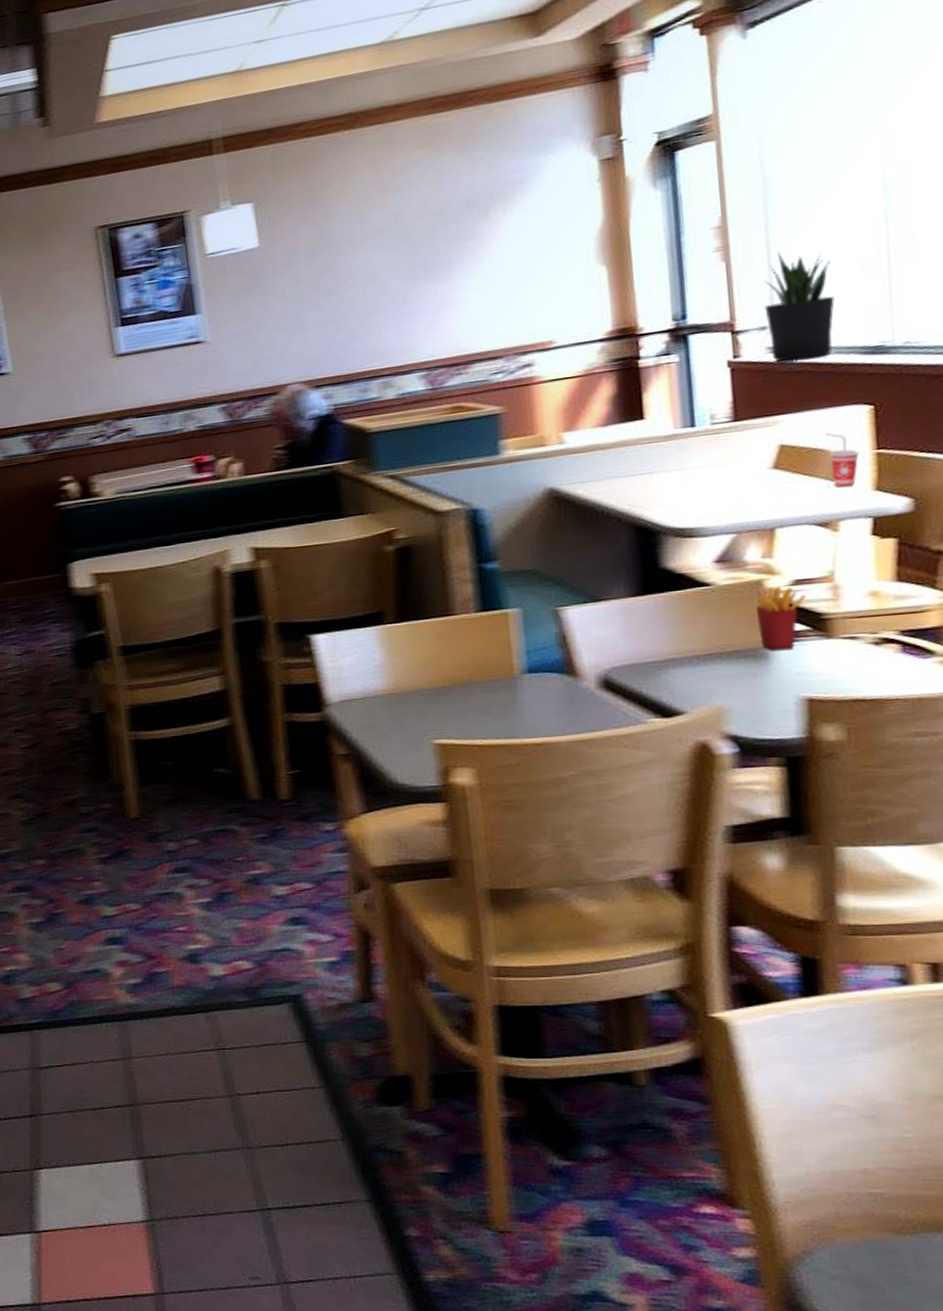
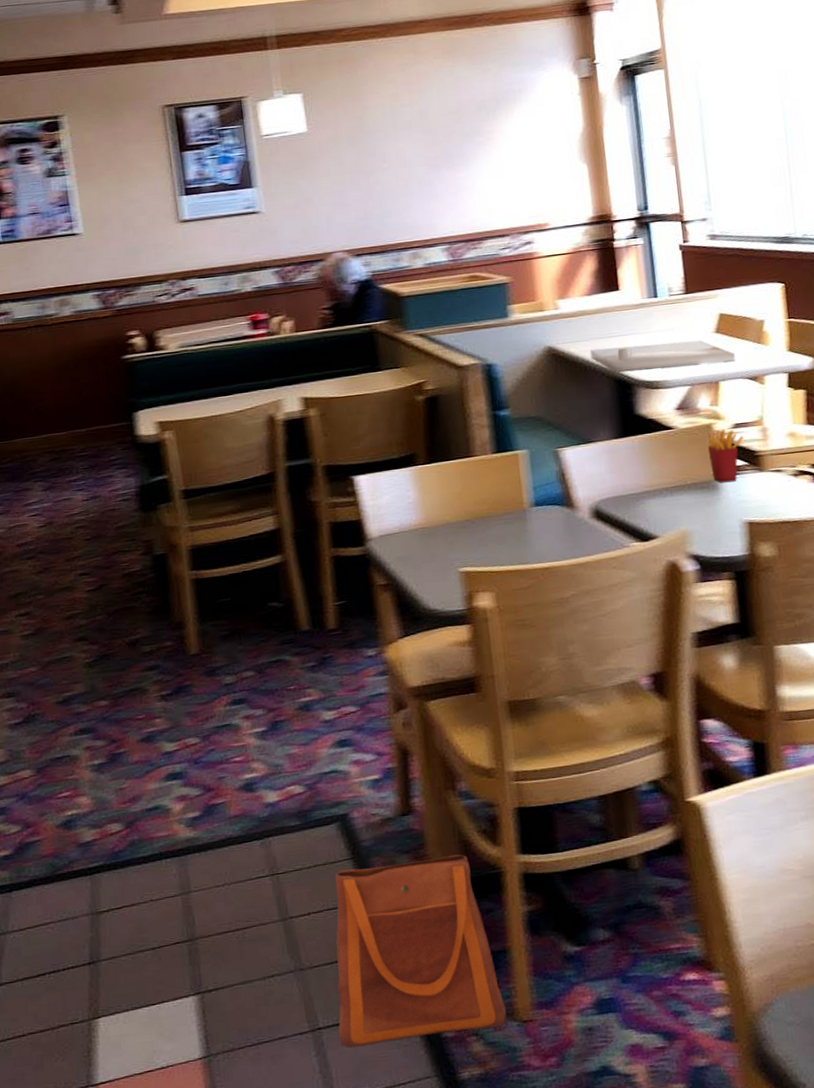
shopping bag: none [286,1048,480,1233] -> present [335,854,507,1048]
tray: none [603,478,799,518] -> present [590,340,735,372]
planter: present [764,251,835,362] -> none [703,159,754,247]
beverage cup: present [825,433,859,487] -> none [752,305,776,348]

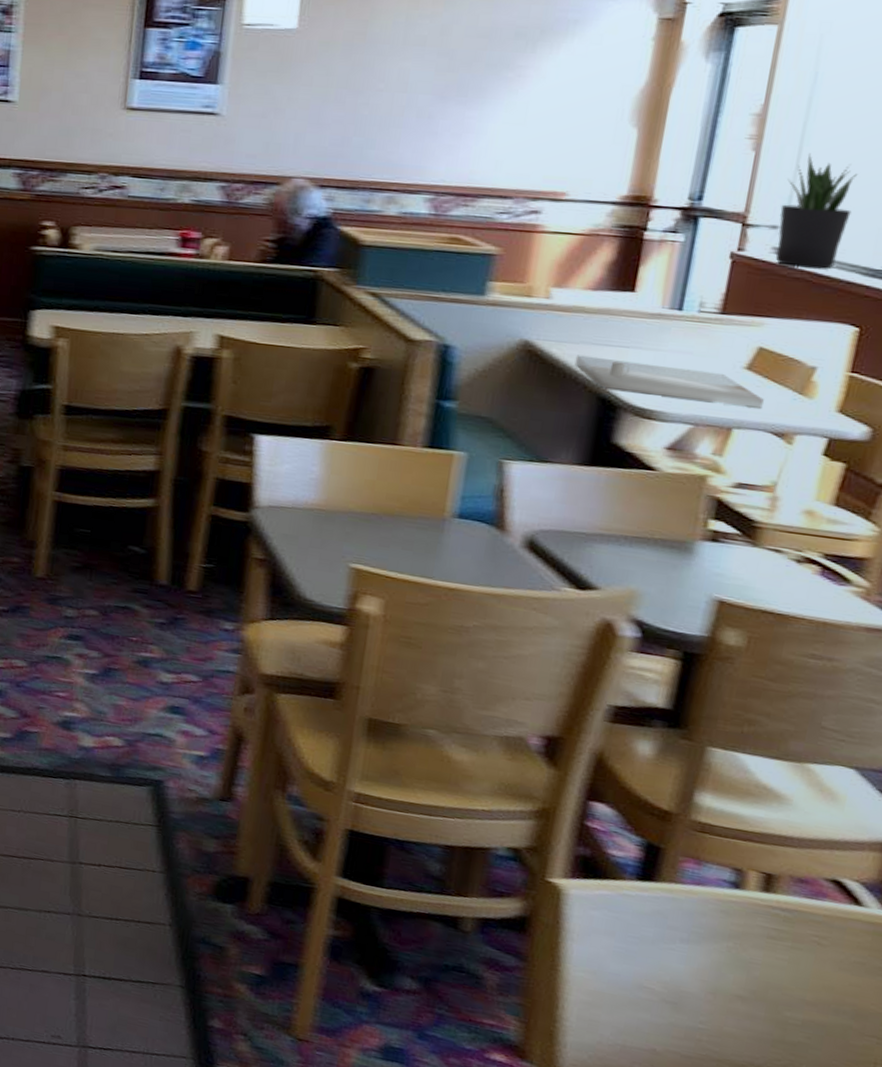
shopping bag: present [335,854,507,1048] -> none [102,834,284,1036]
planter: none [703,159,754,247] -> present [776,153,859,269]
french fries: present [707,429,744,484] -> none [688,485,745,550]

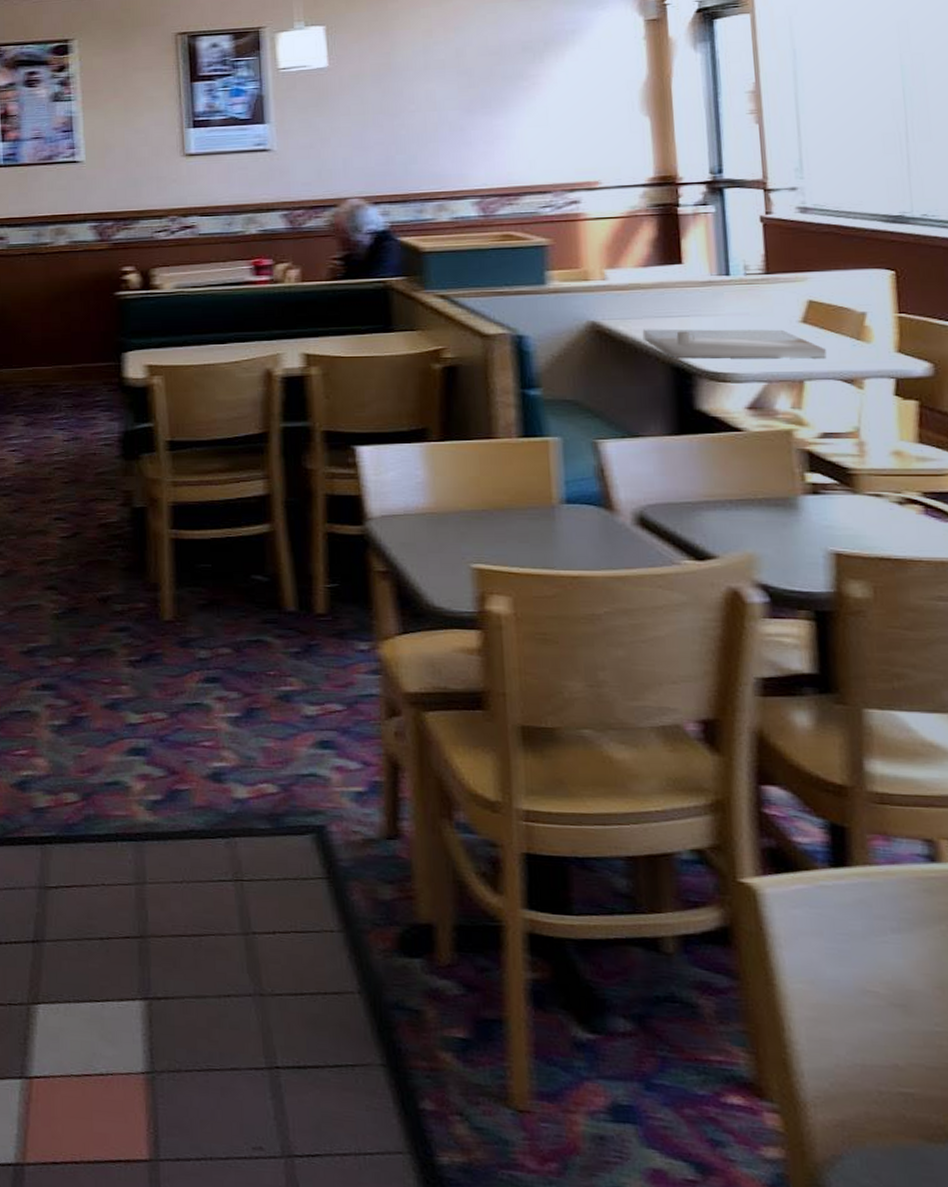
planter: present [776,153,859,269] -> none [794,119,859,222]

